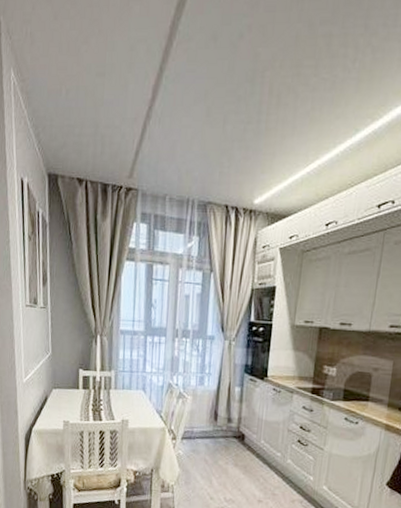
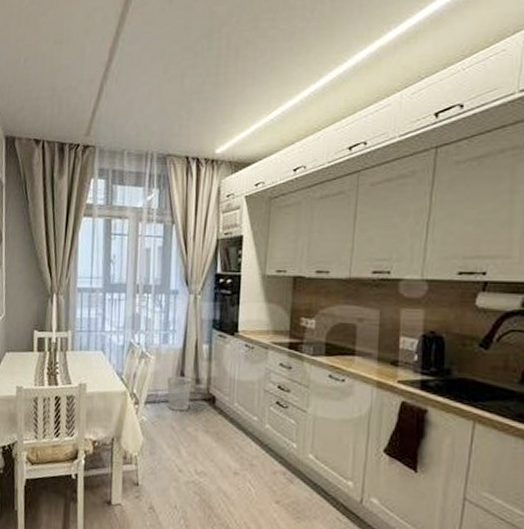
wastebasket: none [201,415,225,447] -> present [166,375,193,411]

